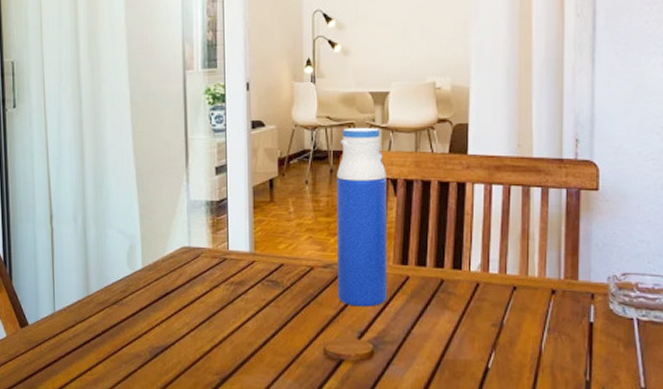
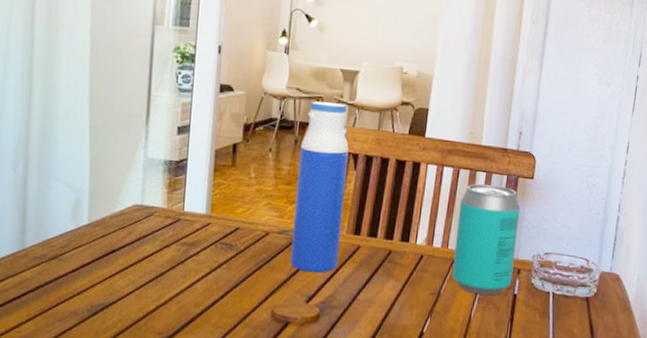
beverage can: none [514,200,587,325] -> present [451,184,521,296]

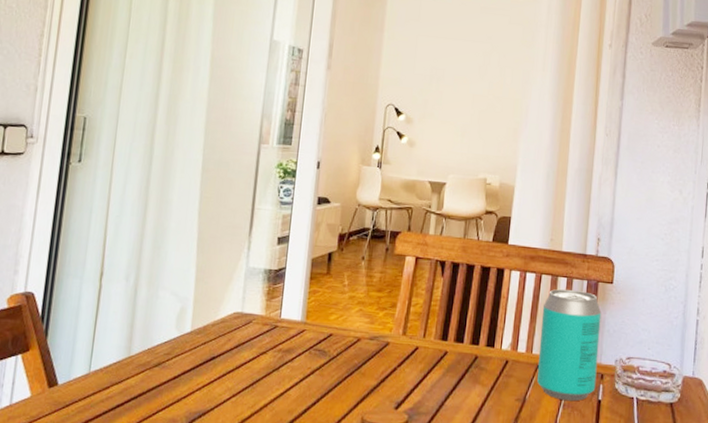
water bottle: present [290,101,349,273] -> none [380,211,436,379]

